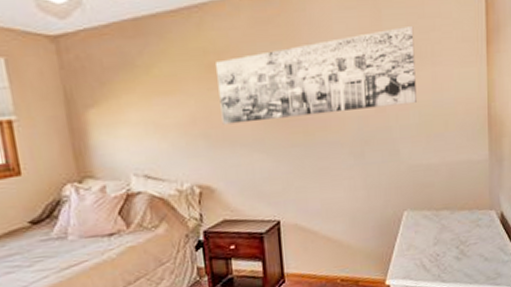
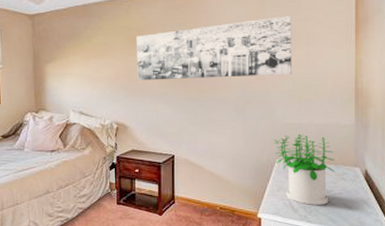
potted plant: none [399,176,470,262] -> present [273,133,335,205]

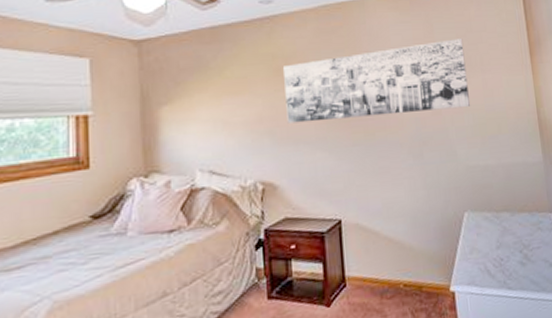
potted plant: present [273,133,335,205] -> none [458,177,530,267]

